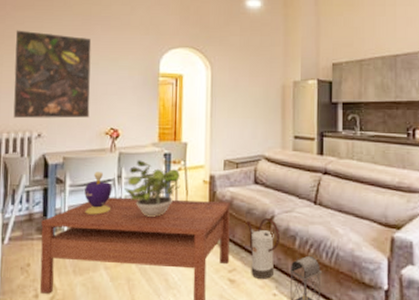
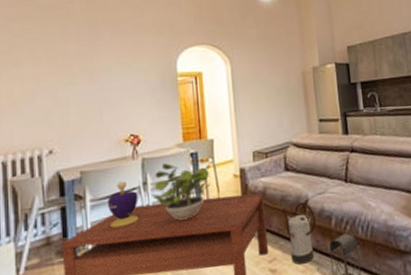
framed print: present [13,30,92,119] -> none [13,43,106,138]

